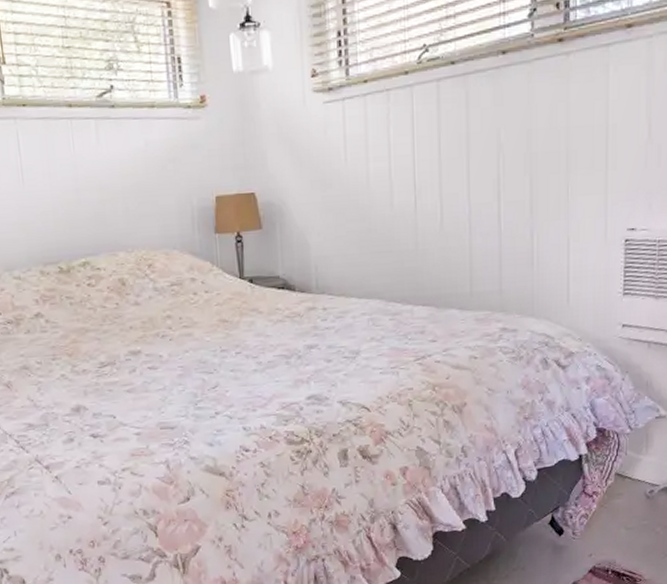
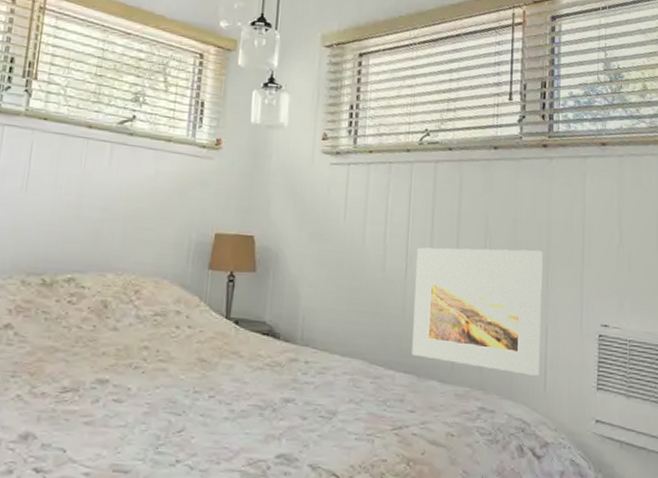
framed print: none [424,159,562,291] -> present [412,247,543,376]

